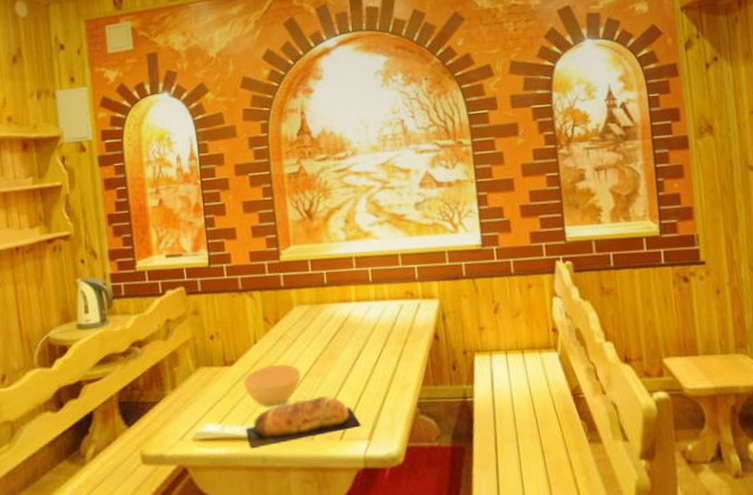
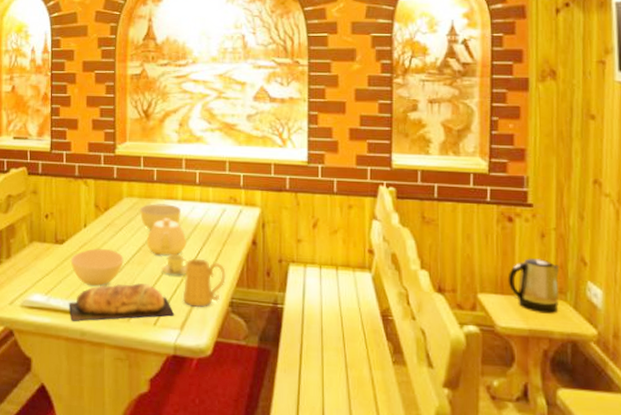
bowl: none [313,307,357,338] -> present [140,204,181,231]
teapot: none [323,322,366,364] -> present [146,218,187,256]
cup and saucer: none [342,360,370,383] -> present [162,254,188,276]
beer mug: none [367,360,411,413] -> present [182,258,226,307]
kettle: none [689,315,741,370] -> present [507,258,560,314]

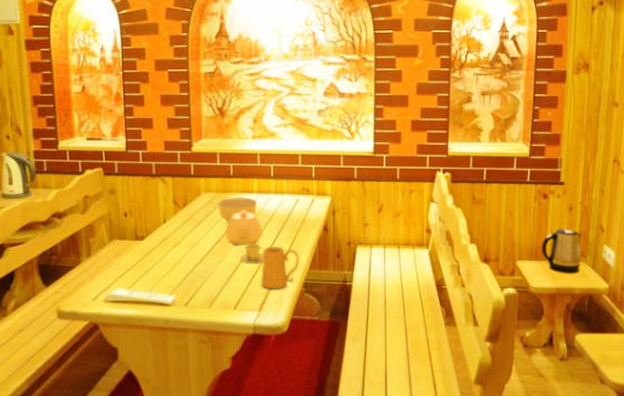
bread loaf: present [69,283,175,321] -> none [151,272,253,311]
bowl: present [70,248,124,287] -> none [151,243,204,278]

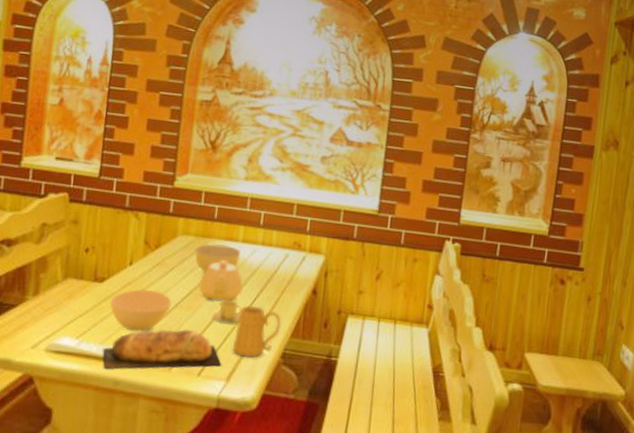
bowl: none [151,243,204,278] -> present [110,289,172,332]
bread loaf: none [151,272,253,311] -> present [103,329,222,369]
kettle: present [541,229,583,274] -> none [553,320,600,375]

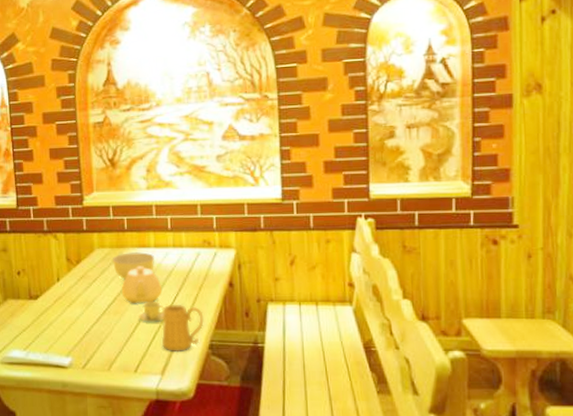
bread loaf: present [103,329,222,369] -> none [48,333,155,374]
bowl: present [110,289,172,332] -> none [46,301,100,339]

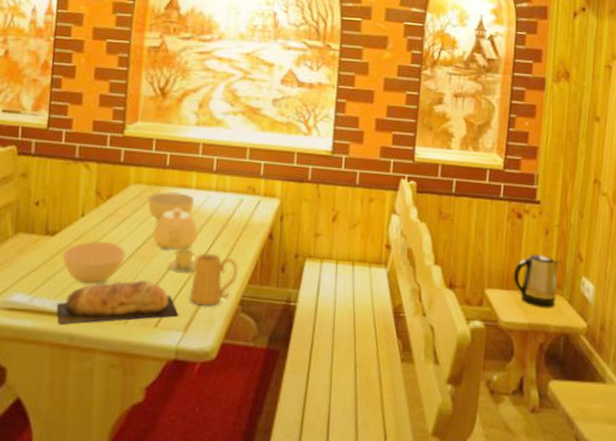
bowl: none [46,301,100,339] -> present [62,241,126,285]
bread loaf: none [48,333,155,374] -> present [57,280,179,324]
kettle: none [493,280,548,334] -> present [513,254,560,309]

